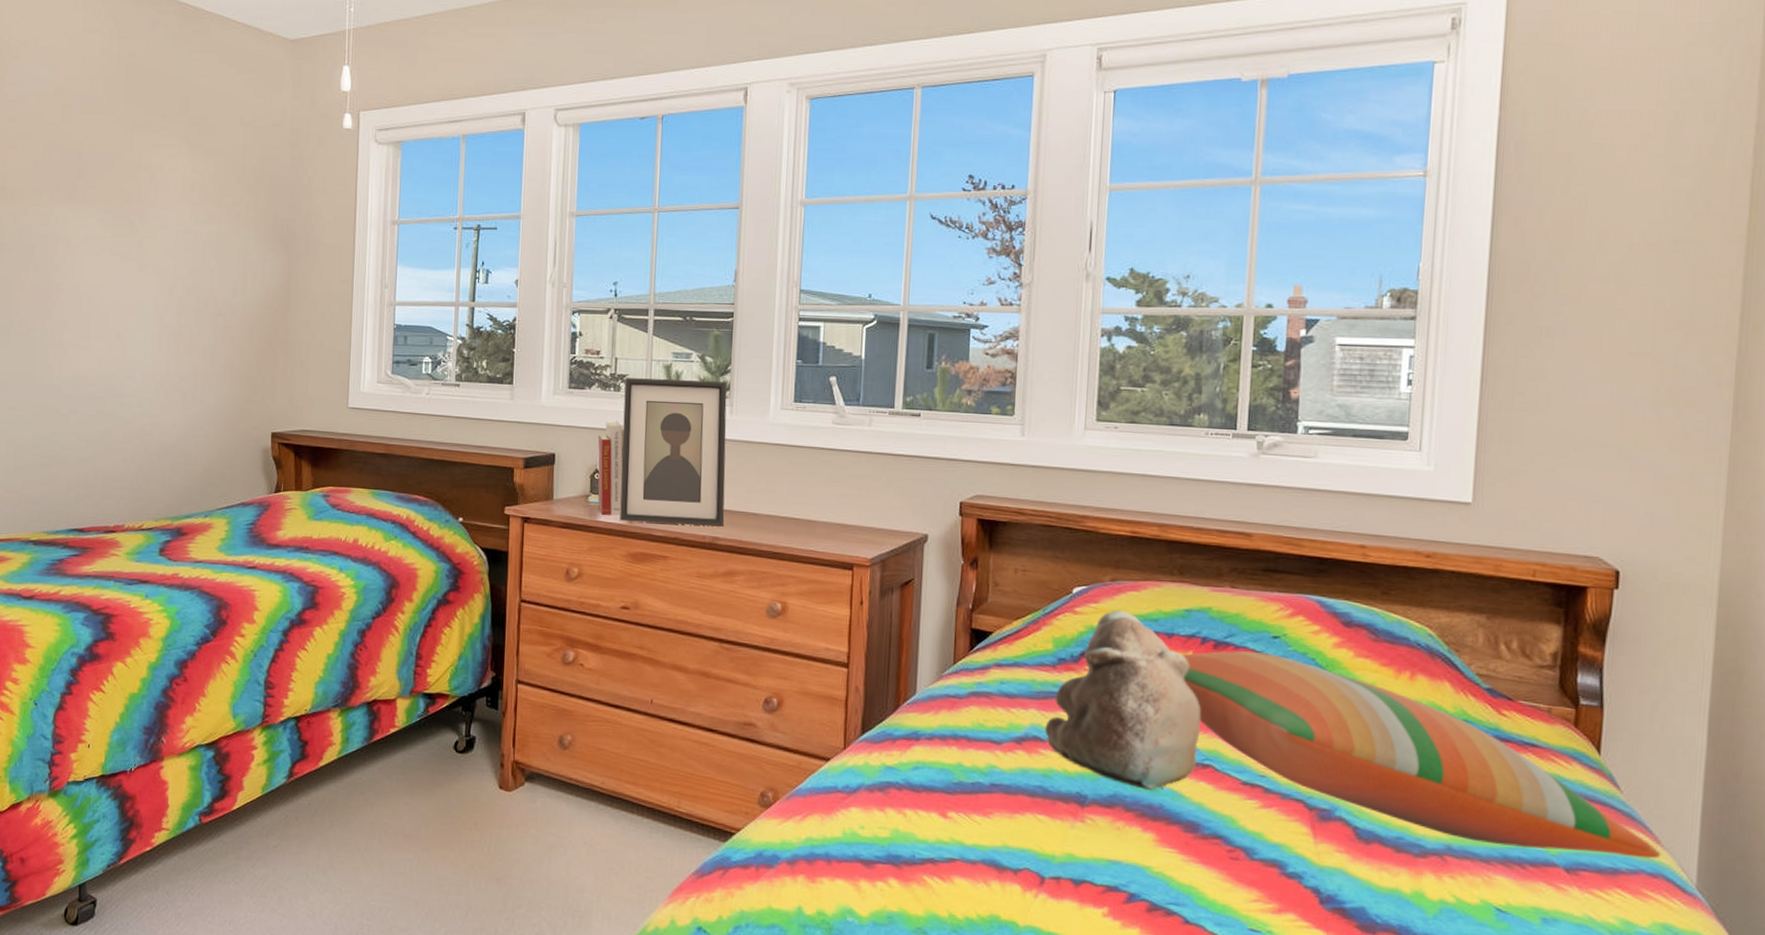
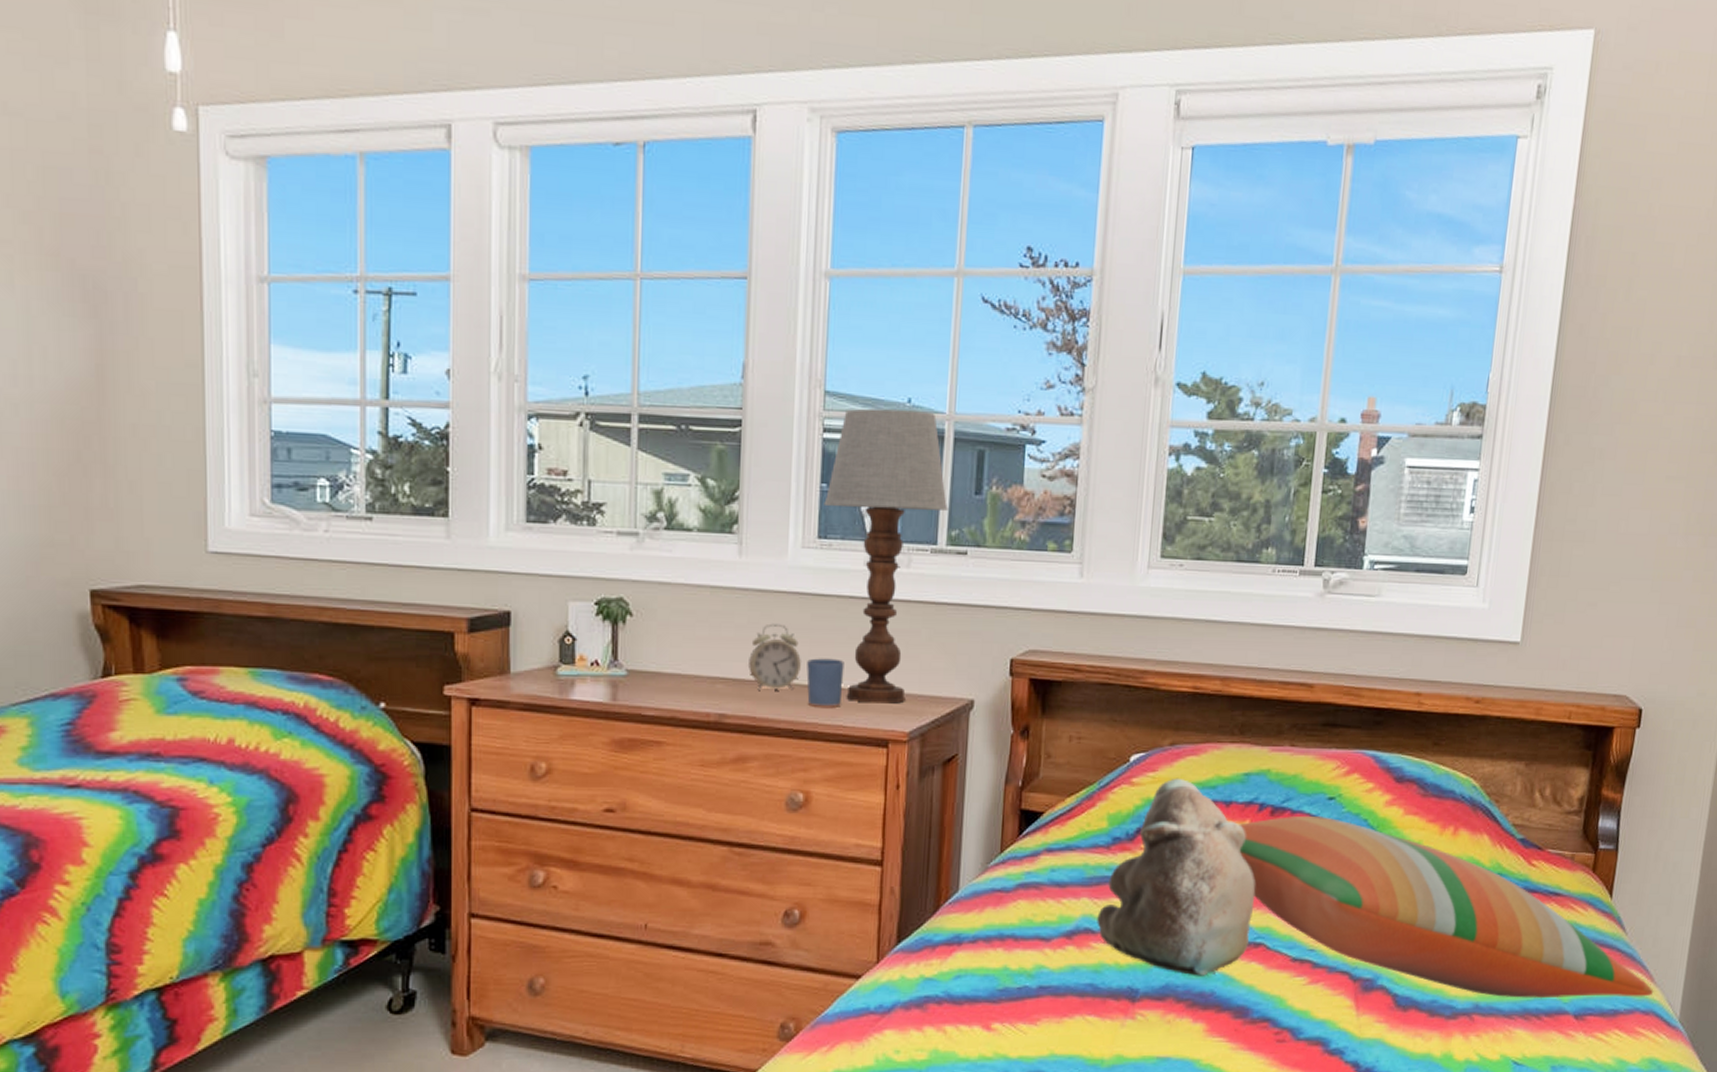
books: present [597,421,624,516] -> none [567,565,602,693]
picture frame: present [620,378,727,527] -> none [599,507,735,701]
alarm clock: none [737,467,780,521] -> present [749,623,801,691]
mug: none [784,496,816,536] -> present [806,658,844,707]
table lamp: none [799,302,904,535] -> present [824,408,949,704]

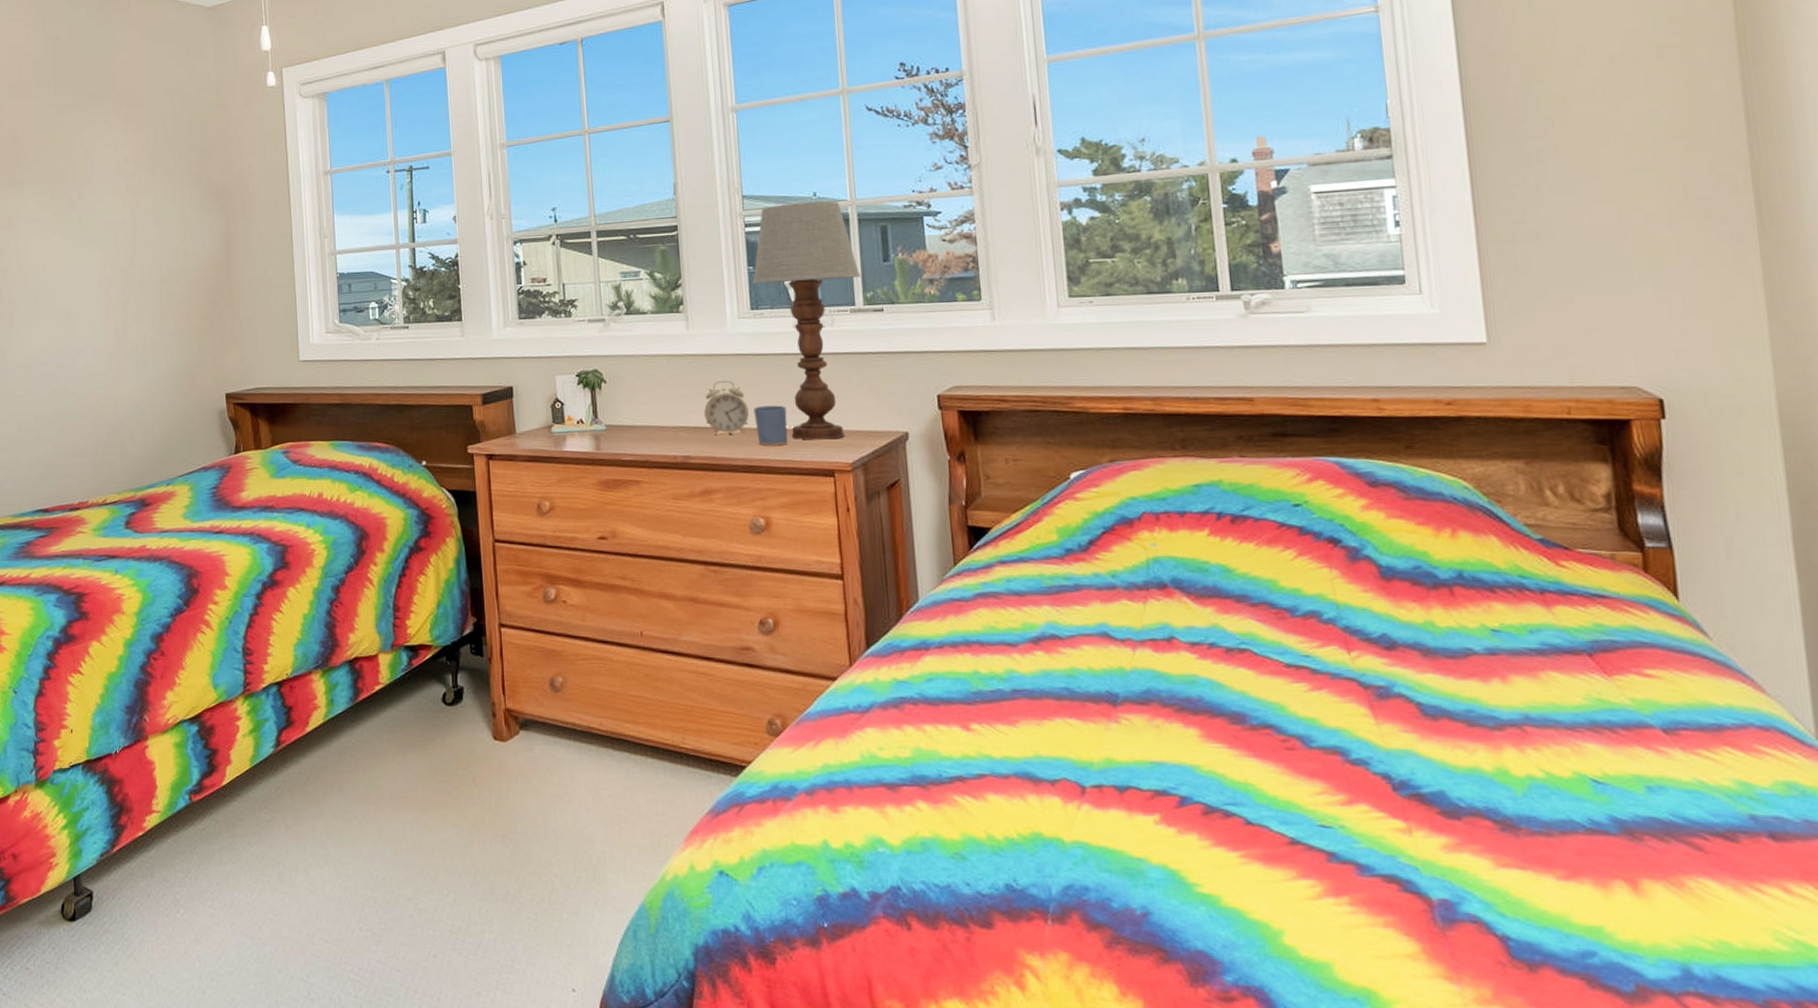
stuffed animal: present [1097,778,1256,976] -> none [1062,491,1232,681]
pillow: present [1237,816,1654,999] -> none [1196,523,1769,711]

